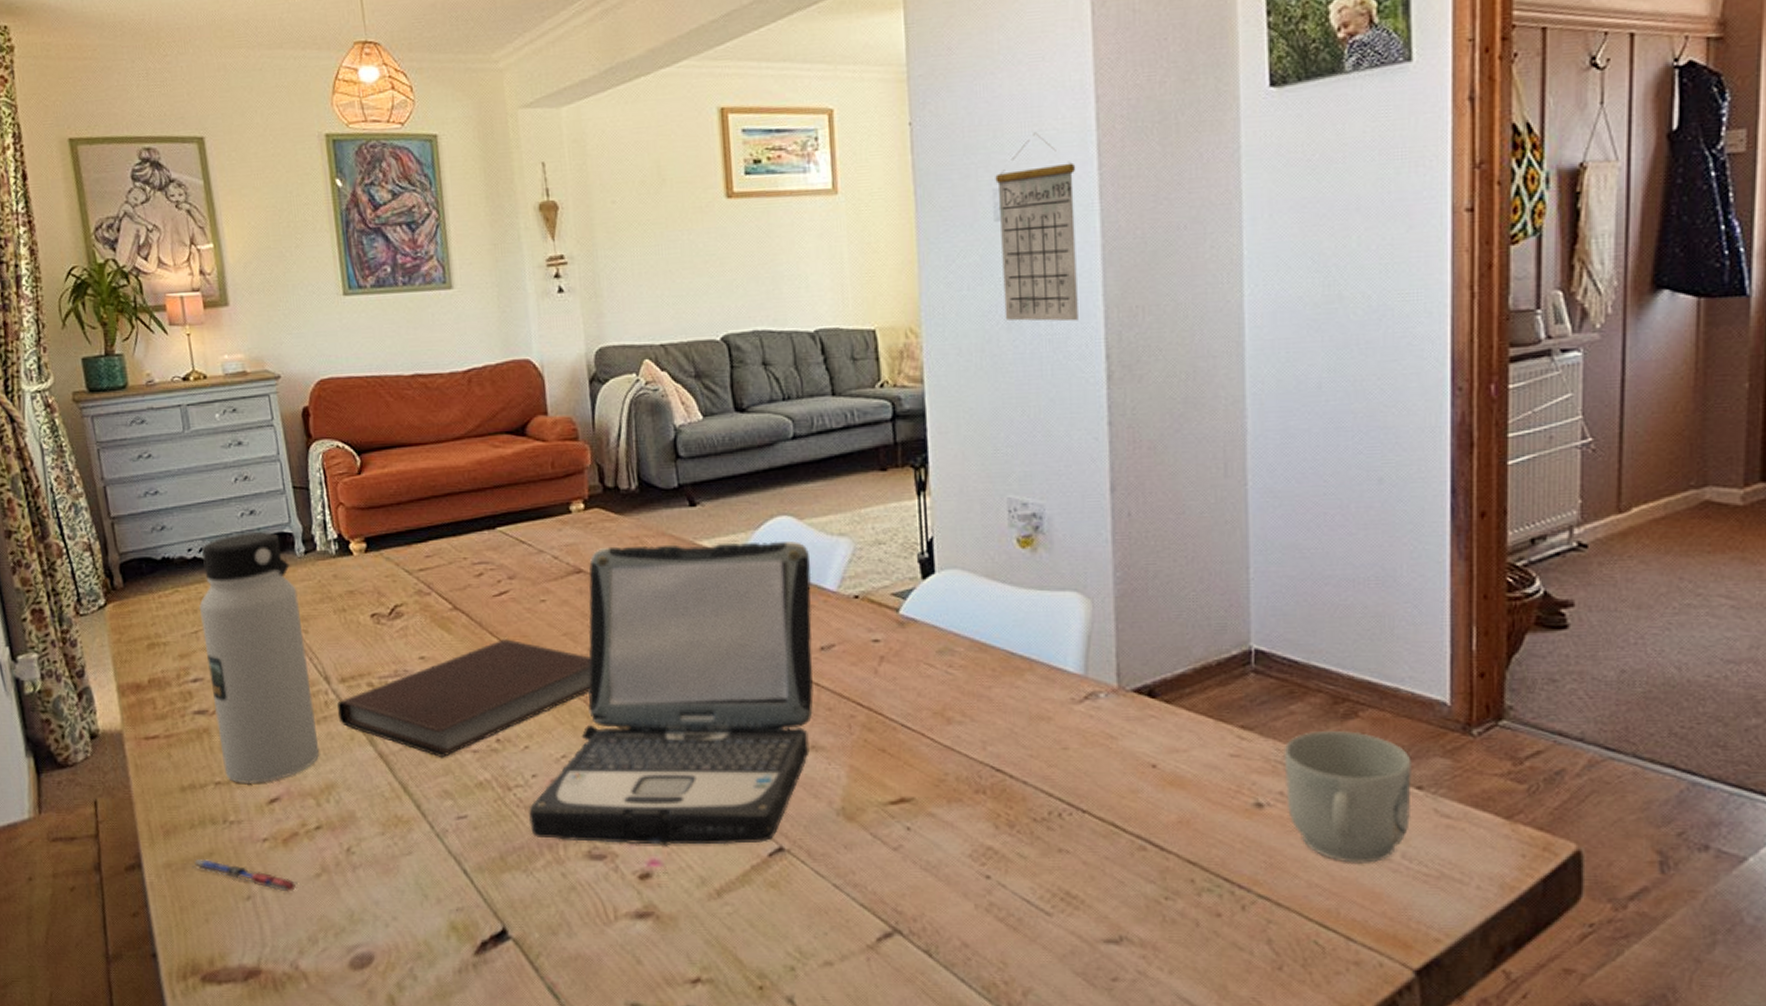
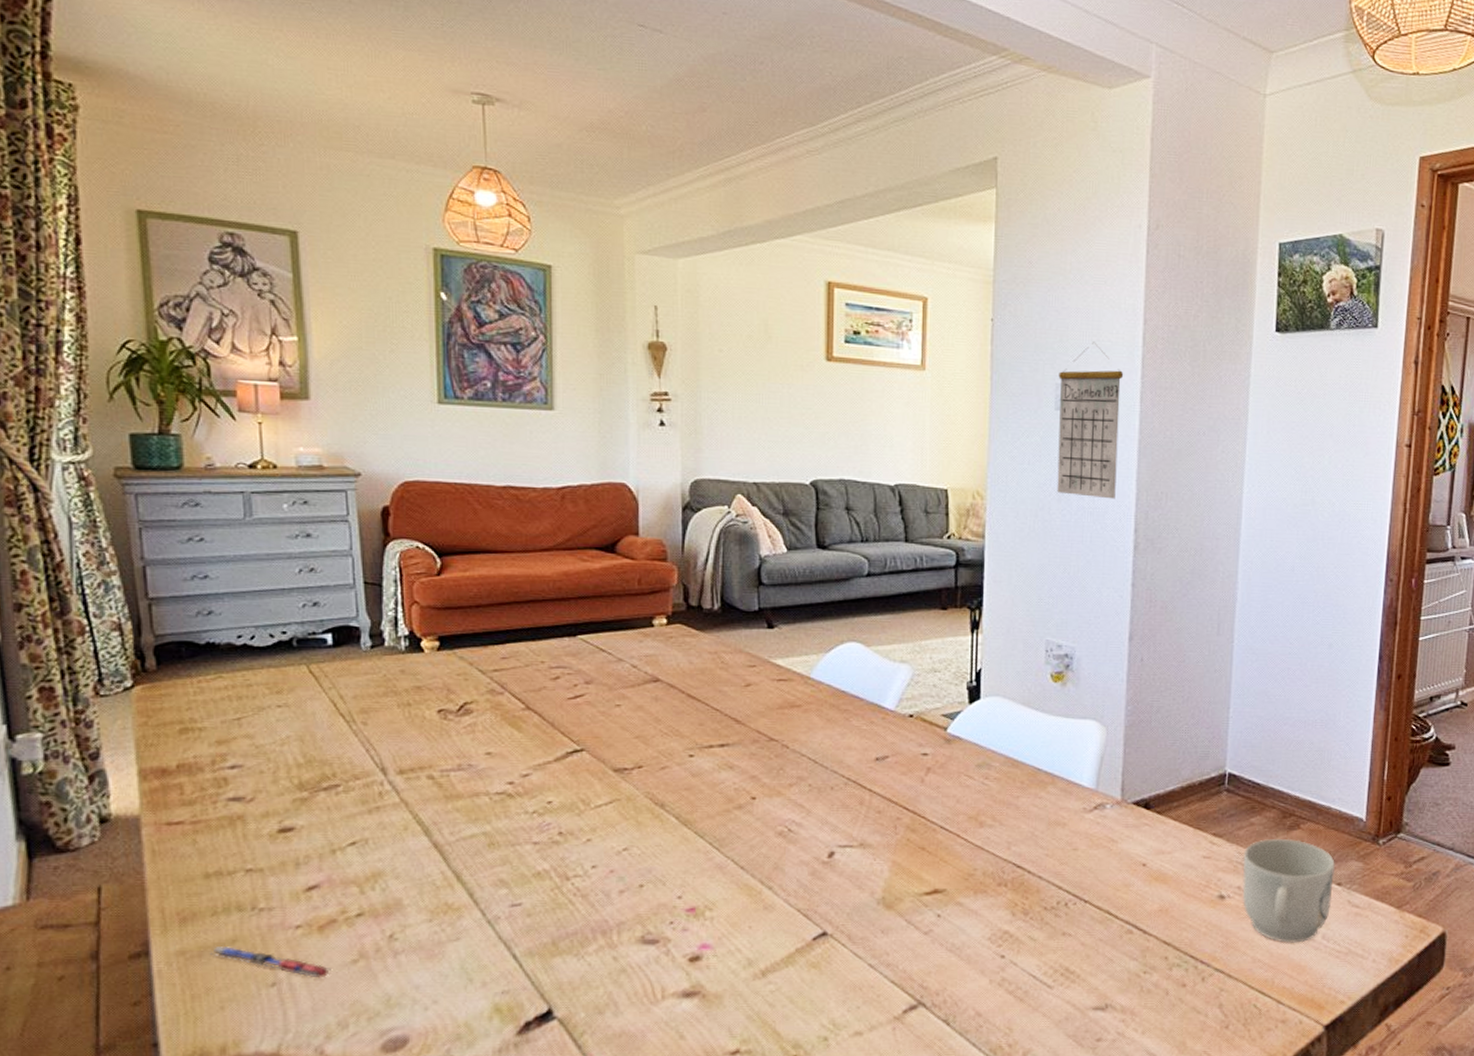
water bottle: present [198,531,320,785] -> none [244,622,369,872]
notebook: present [337,639,591,757] -> none [393,739,660,848]
laptop: present [528,541,814,846] -> none [585,659,874,932]

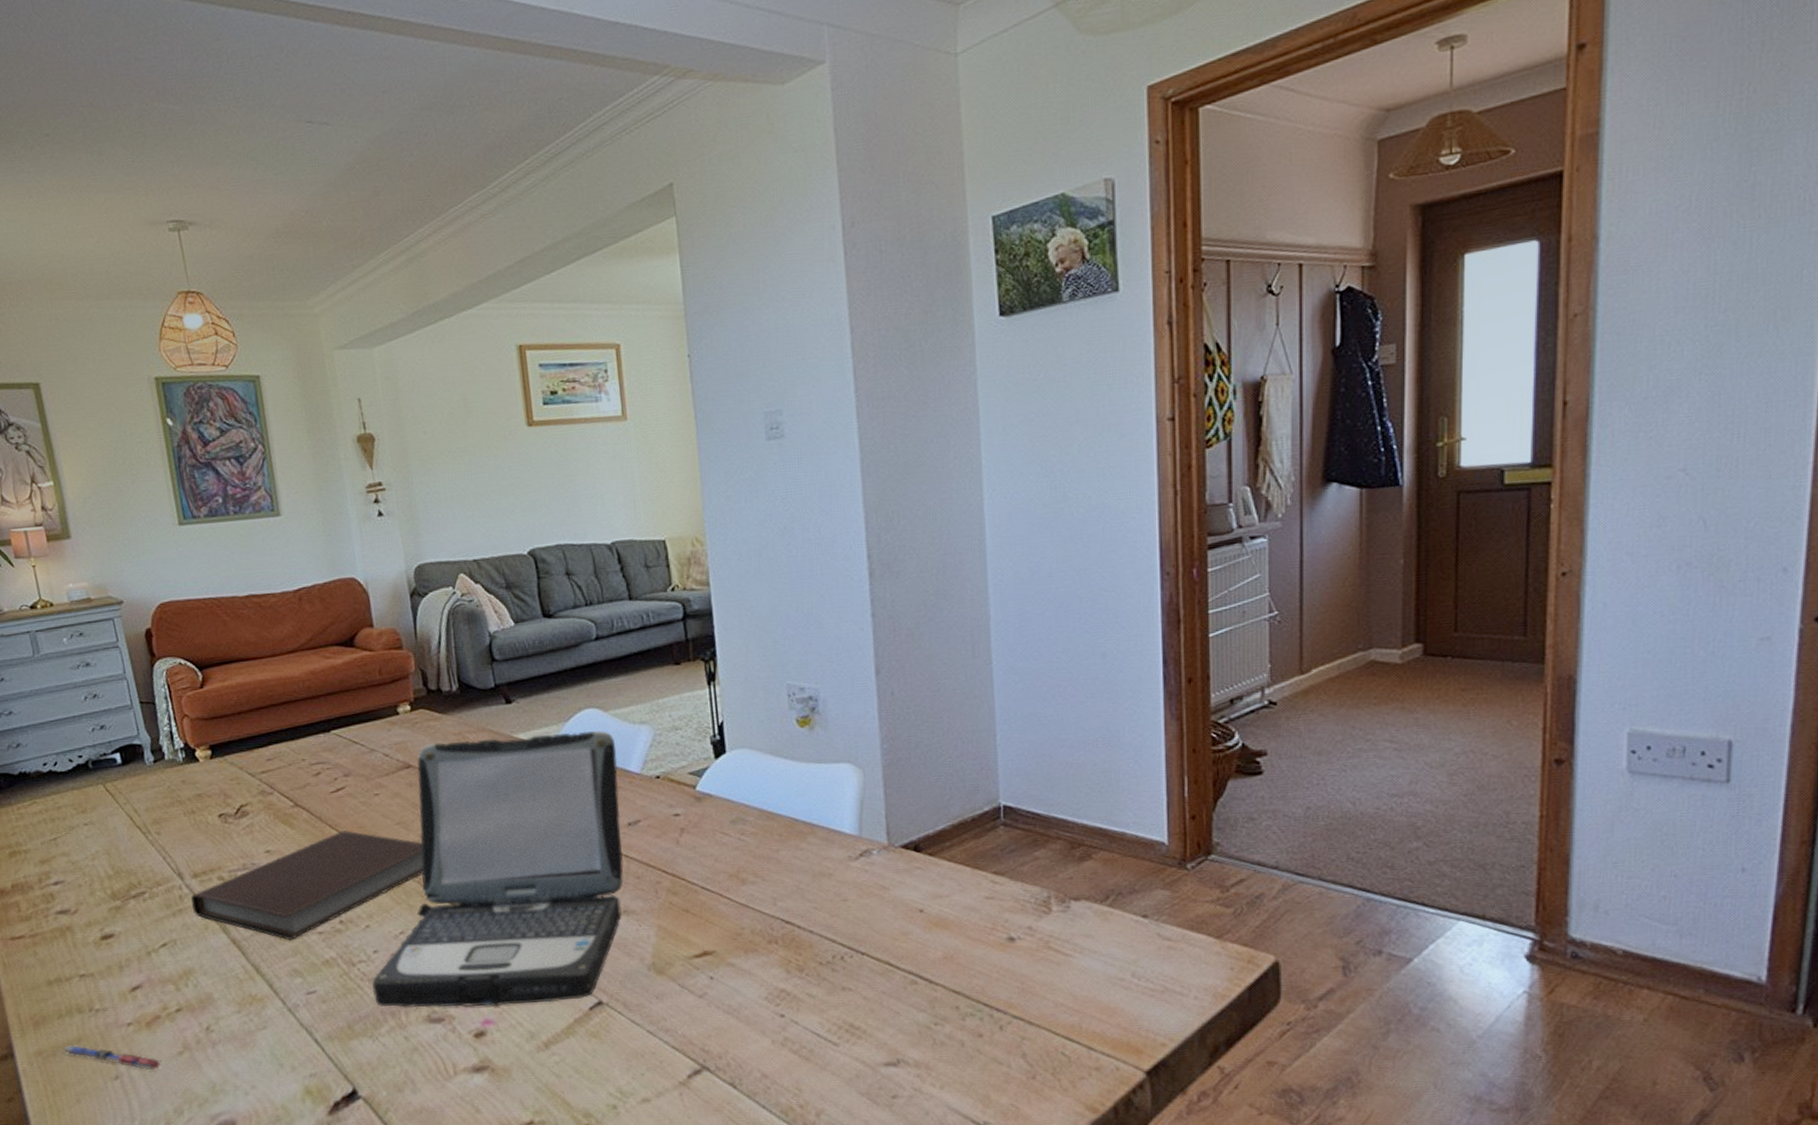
notebook: none [393,739,660,848] -> present [191,830,424,940]
laptop: none [585,659,874,932] -> present [372,731,624,1008]
calendar: present [1056,342,1124,499] -> none [765,361,843,528]
mug: present [1242,838,1336,943] -> none [1030,870,1139,984]

